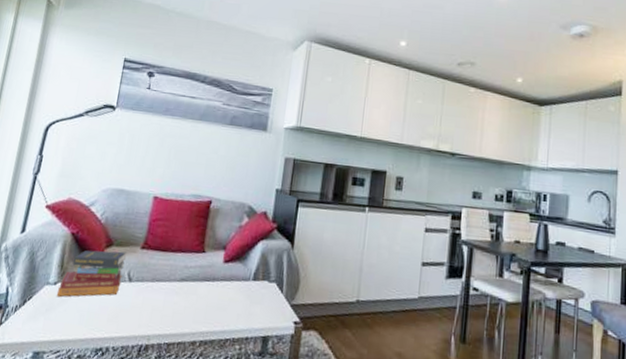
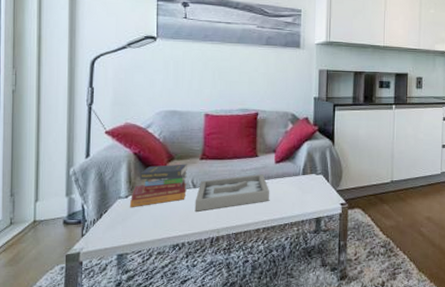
decorative tray: none [126,273,213,311] -> present [194,174,269,212]

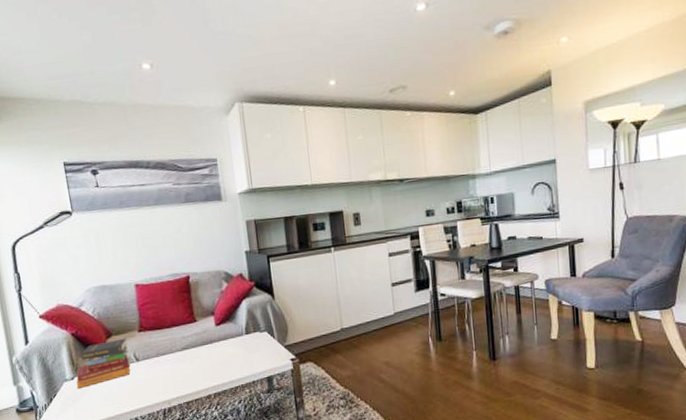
decorative tray: present [194,174,269,212] -> none [140,339,215,385]

